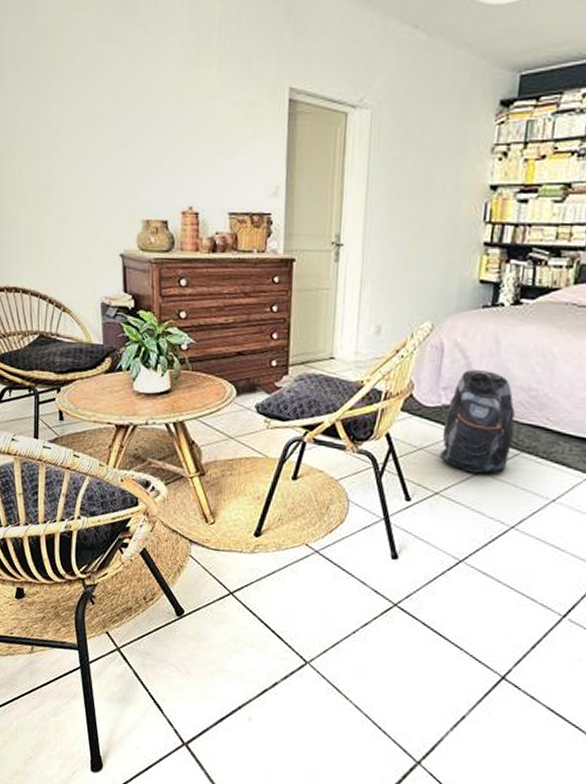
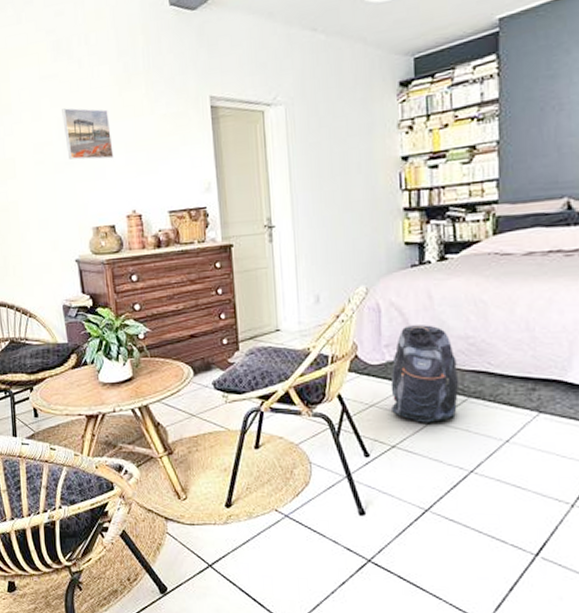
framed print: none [120,79,174,144] -> present [62,108,114,160]

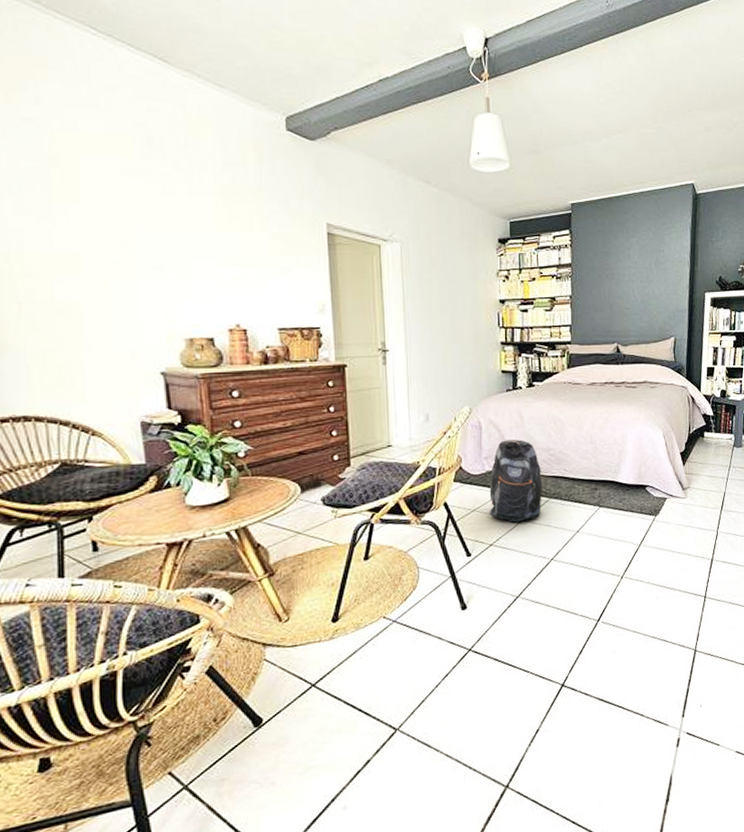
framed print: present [62,108,114,160] -> none [151,209,215,269]

